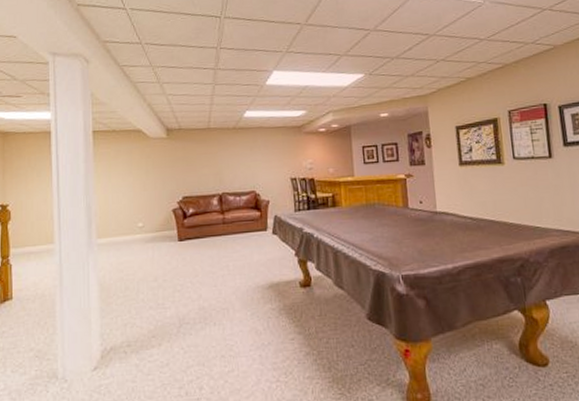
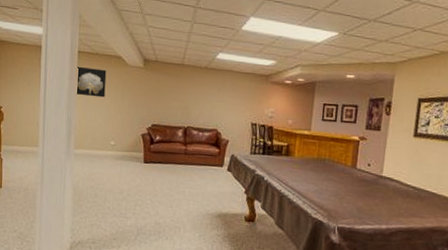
wall art: none [92,146,127,178] -> present [76,66,107,98]

